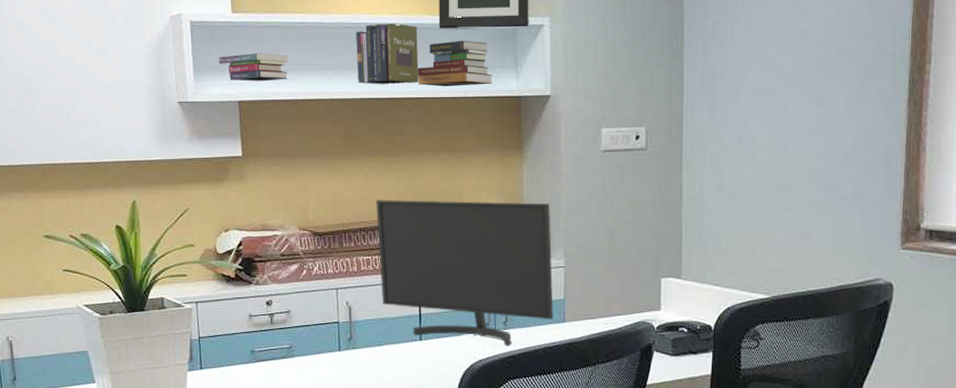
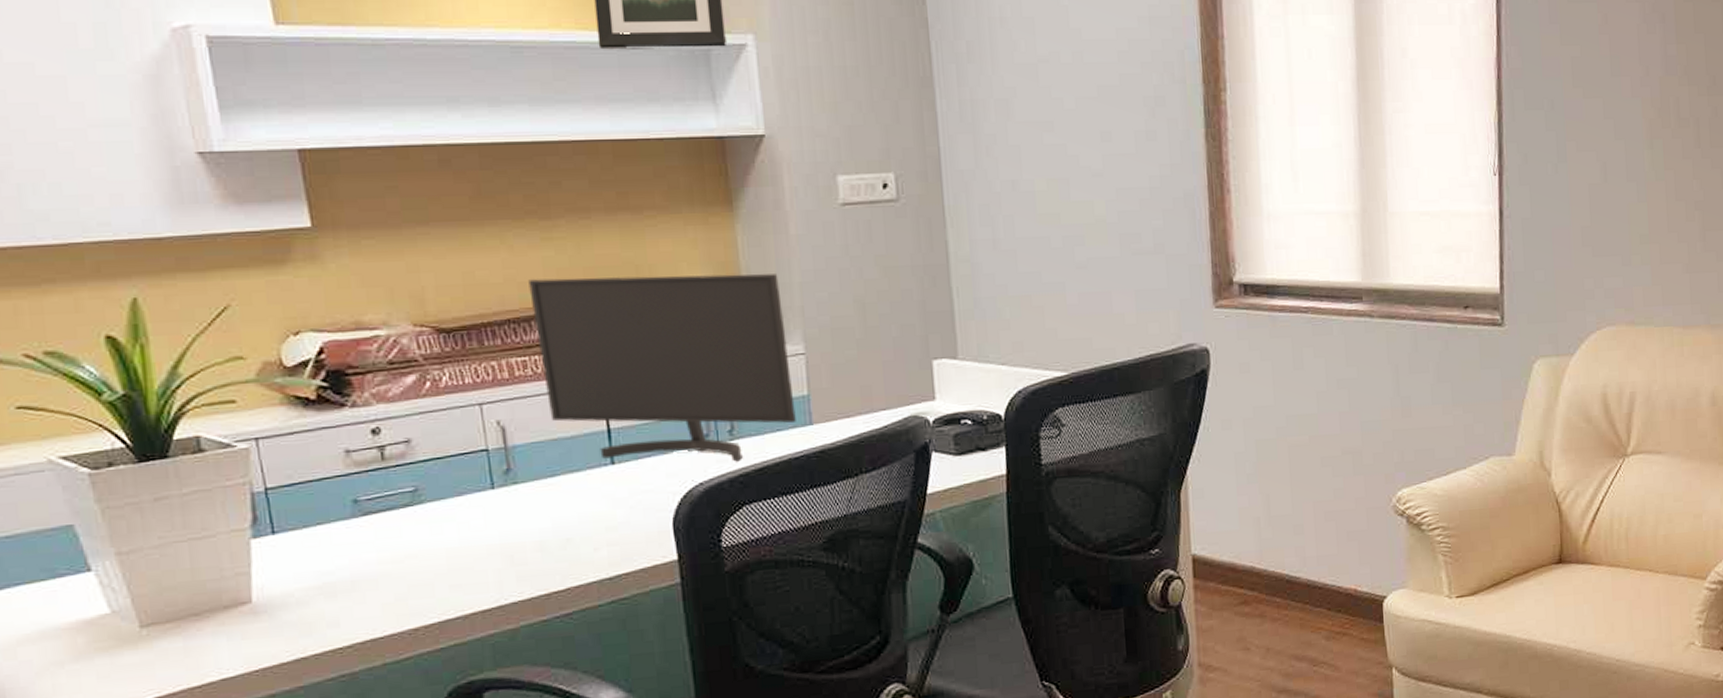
books: present [219,53,289,82] -> none [259,81,375,122]
books: present [356,23,419,85] -> none [476,41,576,124]
books: present [418,40,492,87] -> none [573,63,683,126]

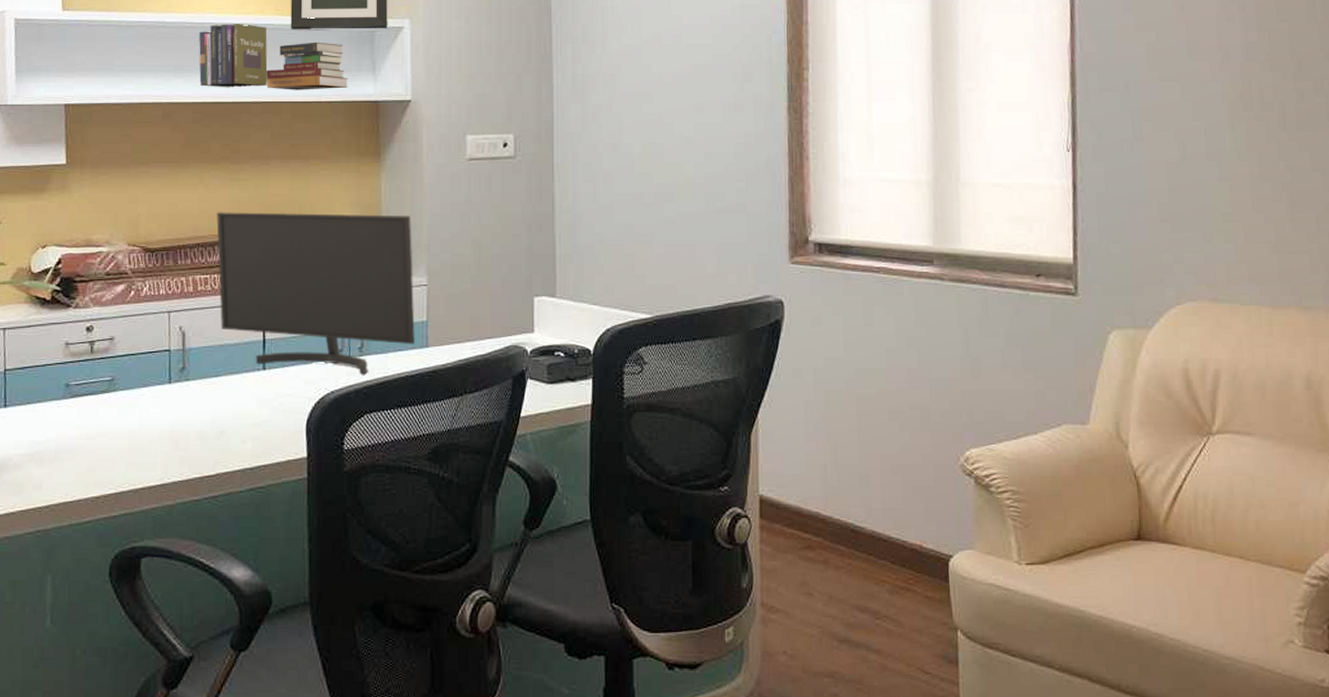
books: none [476,41,576,124] -> present [199,24,268,88]
books: none [573,63,683,126] -> present [266,42,348,90]

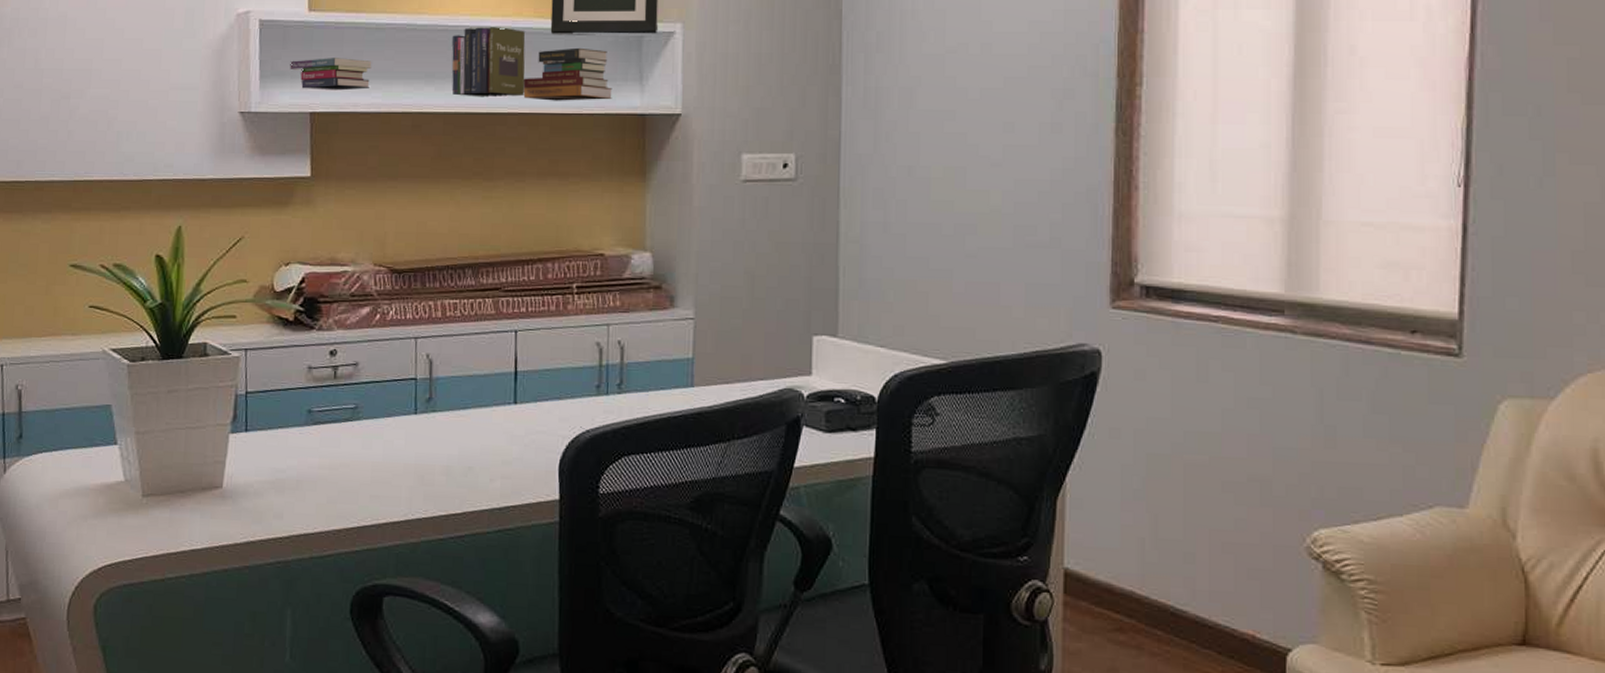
books: none [45,53,124,84] -> present [290,58,372,91]
computer monitor: present [216,212,415,375] -> none [467,232,680,414]

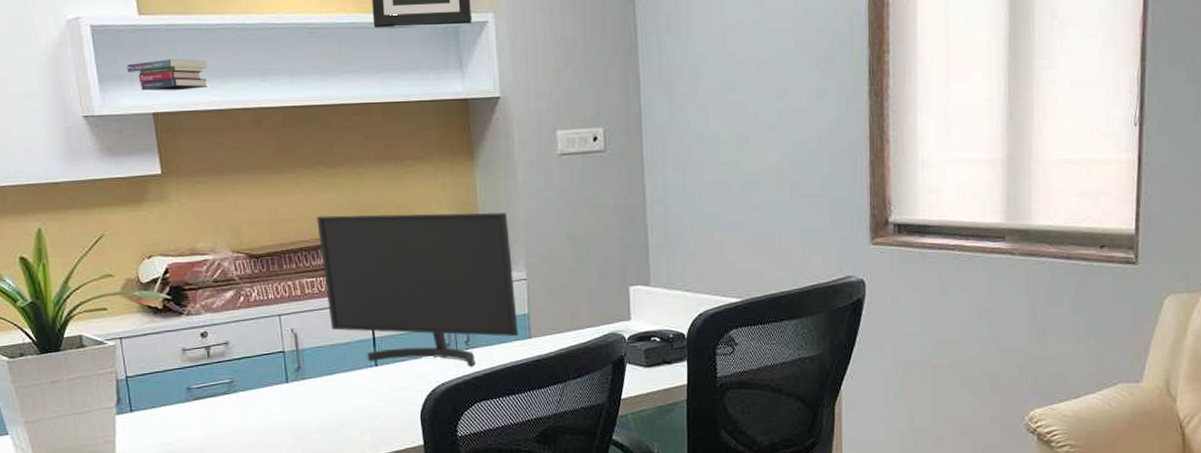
books: present [452,27,526,98] -> none [282,23,355,91]
computer monitor: none [467,232,680,414] -> present [317,212,518,367]
books: present [523,47,613,101] -> none [353,39,436,91]

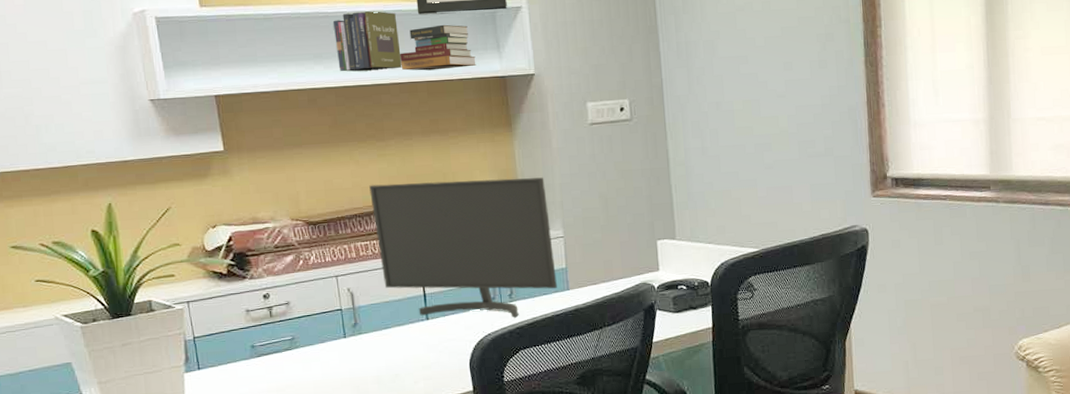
books: present [127,59,207,92] -> none [190,46,265,76]
books: none [282,23,355,91] -> present [334,11,402,72]
books: none [353,39,436,91] -> present [400,24,476,71]

